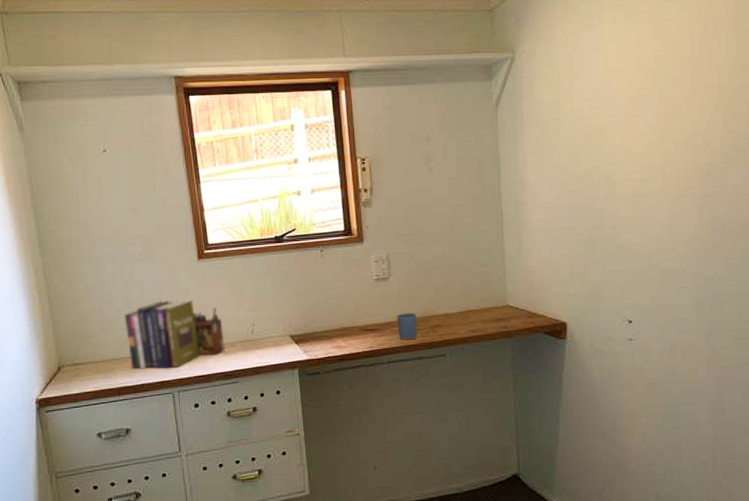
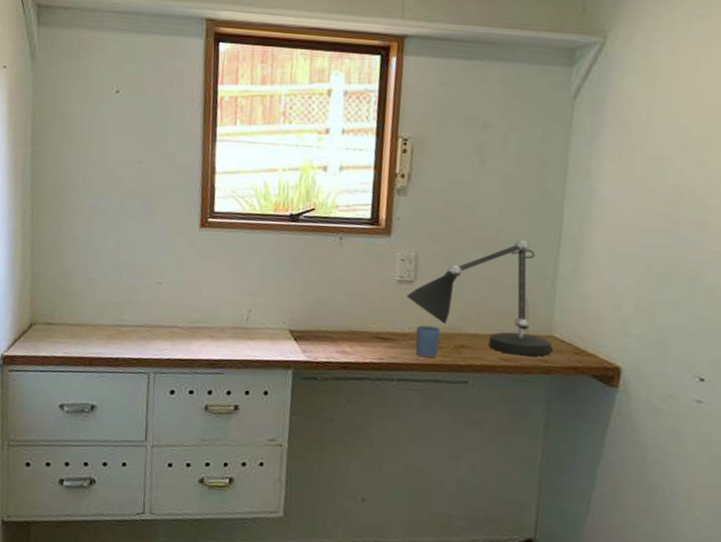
books: present [124,299,199,369] -> none [107,267,187,347]
desk organizer: present [194,307,225,355] -> none [183,284,216,338]
desk lamp: none [385,230,511,326] -> present [407,239,554,357]

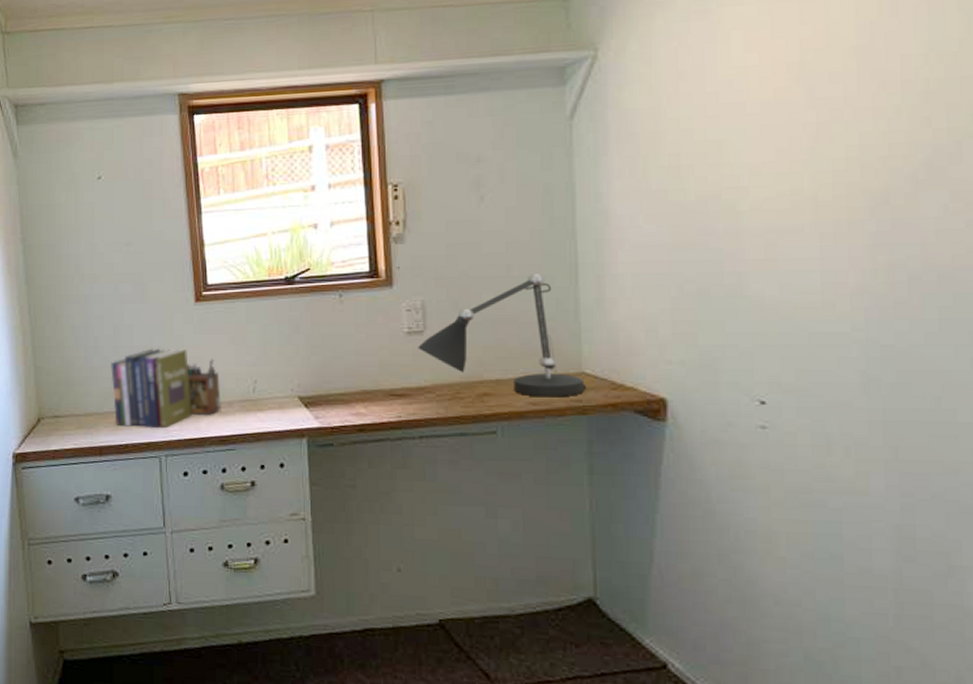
books: none [107,267,187,347] -> present [111,348,191,429]
desk organizer: none [183,284,216,338] -> present [187,359,221,415]
mug: present [415,325,441,358] -> none [433,376,460,411]

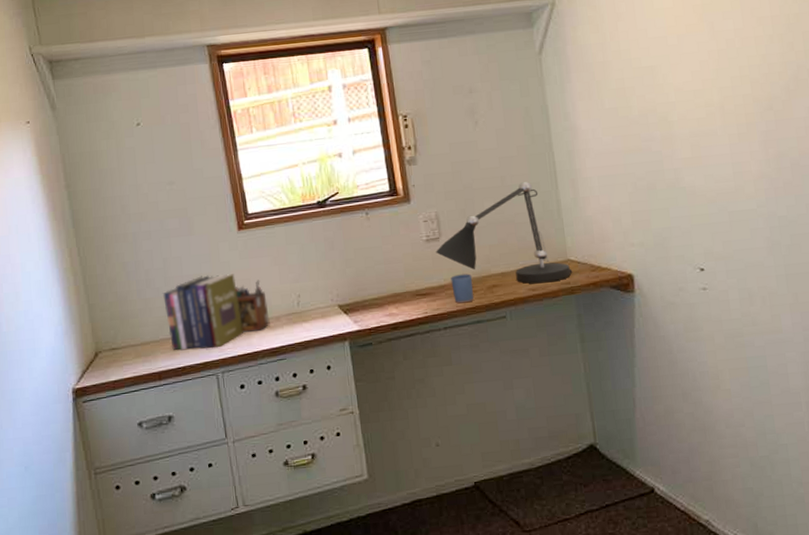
mug: none [433,376,460,411] -> present [451,273,474,304]

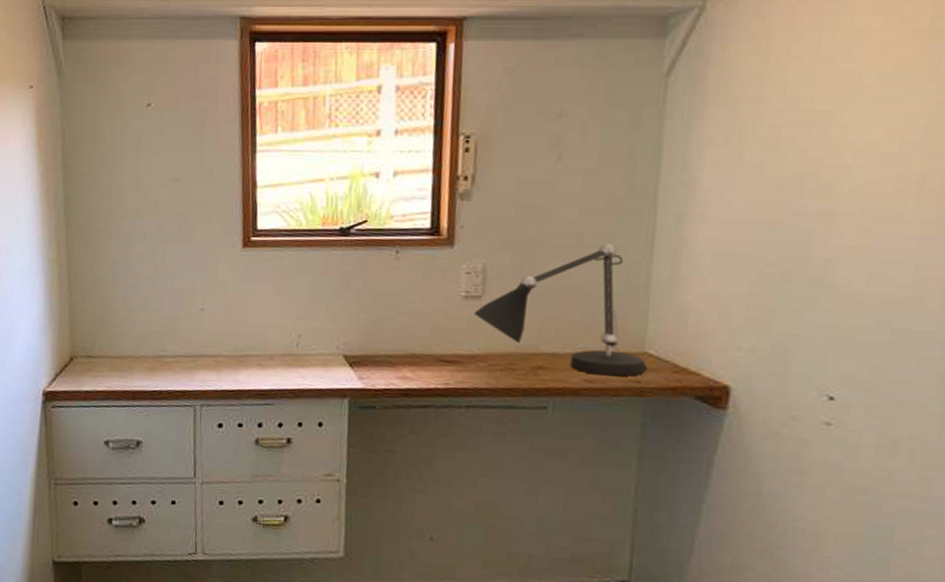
books: present [163,273,243,351] -> none [149,293,231,378]
desk organizer: present [236,280,270,332] -> none [228,309,263,367]
mug: present [451,273,474,304] -> none [485,345,514,382]

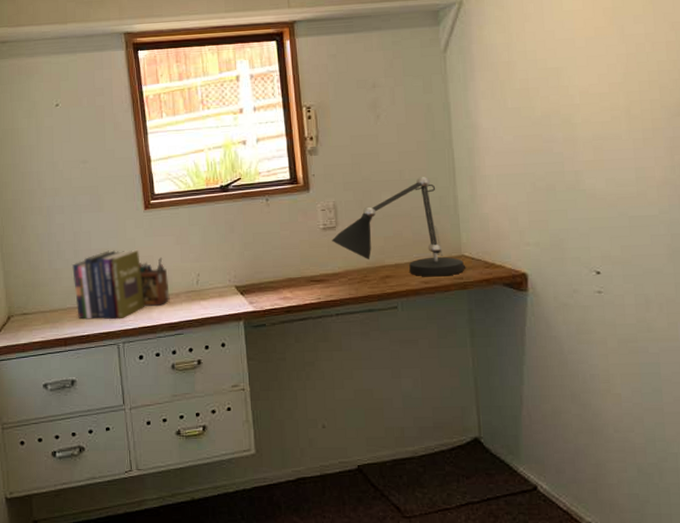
books: none [149,293,231,378] -> present [72,249,144,320]
desk organizer: none [228,309,263,367] -> present [139,257,170,306]

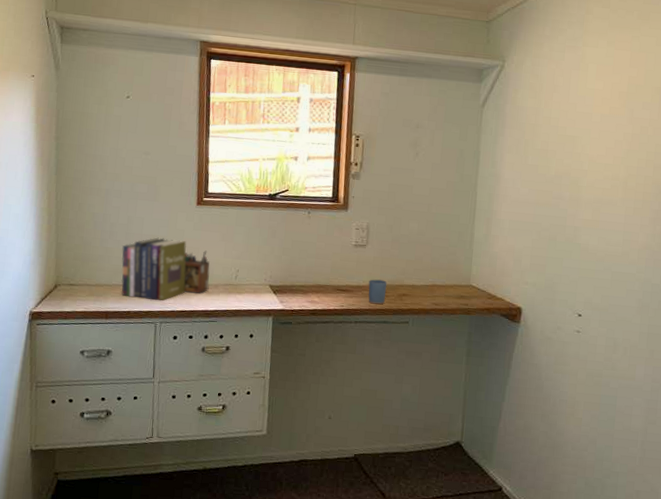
desk lamp: present [332,177,466,277] -> none [361,212,472,301]
mug: none [345,263,367,292] -> present [368,279,387,305]

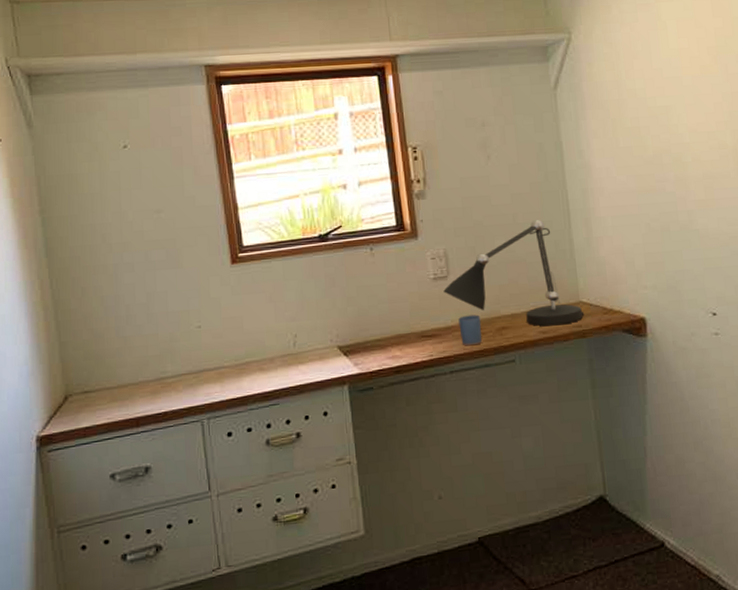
books: present [121,237,187,301] -> none [145,310,233,395]
desk organizer: present [184,250,210,294] -> none [226,318,263,375]
desk lamp: none [361,212,472,301] -> present [443,220,585,326]

